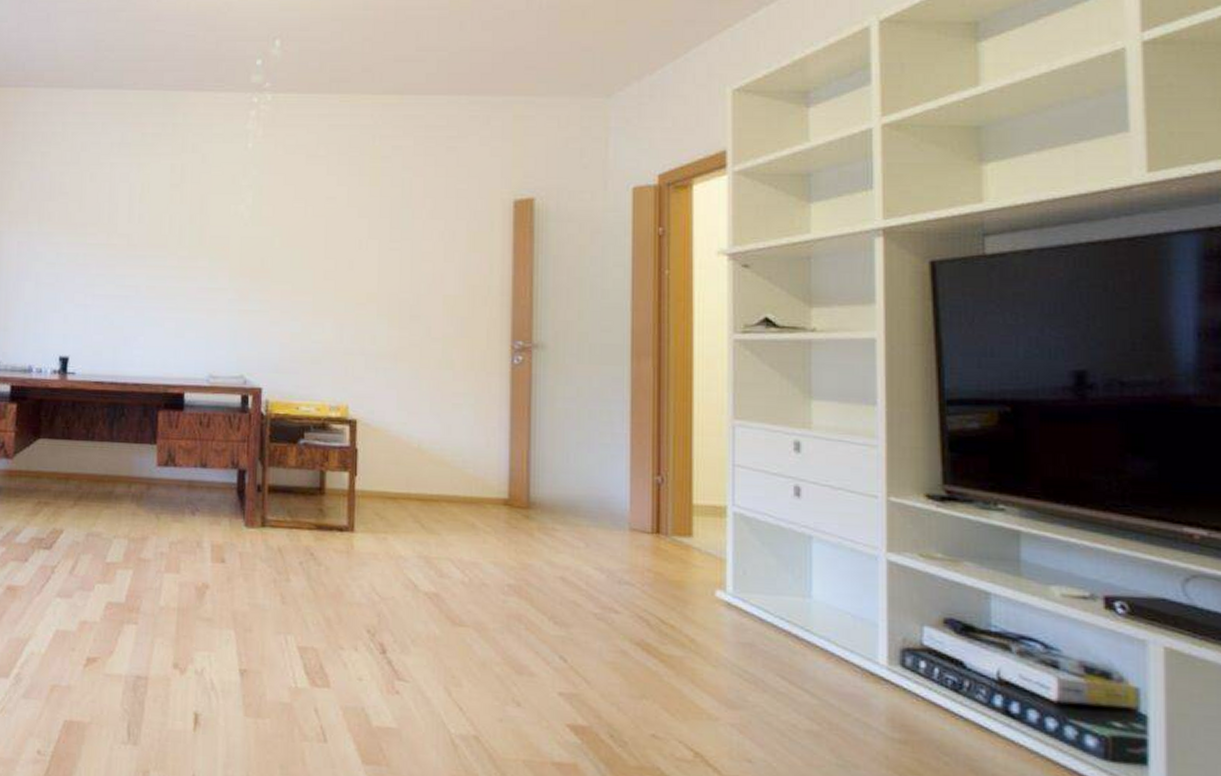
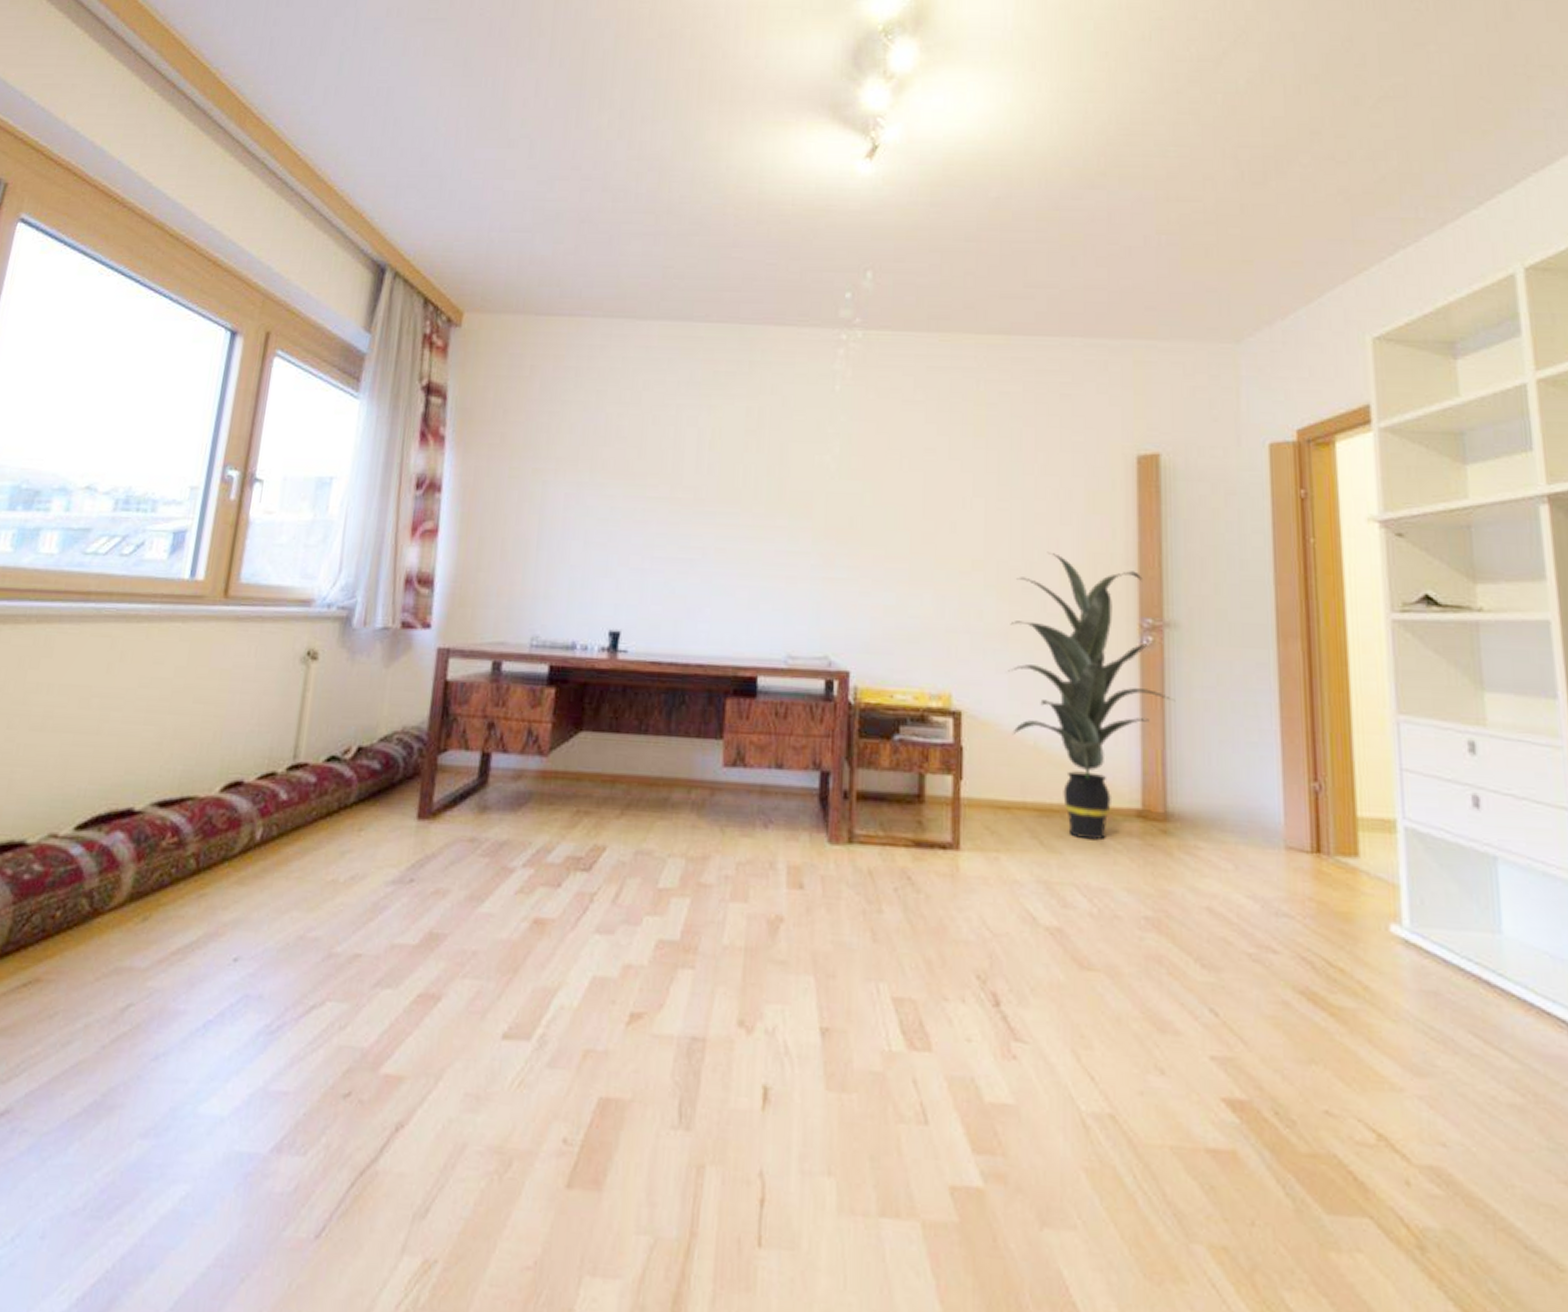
indoor plant: none [397,285,541,524] -> present [1008,551,1176,841]

